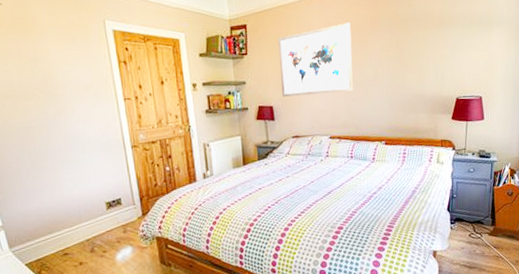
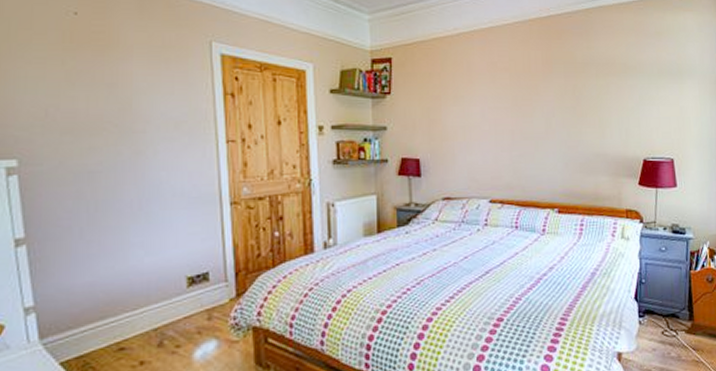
wall art: present [277,22,353,97] -> none [429,63,520,148]

